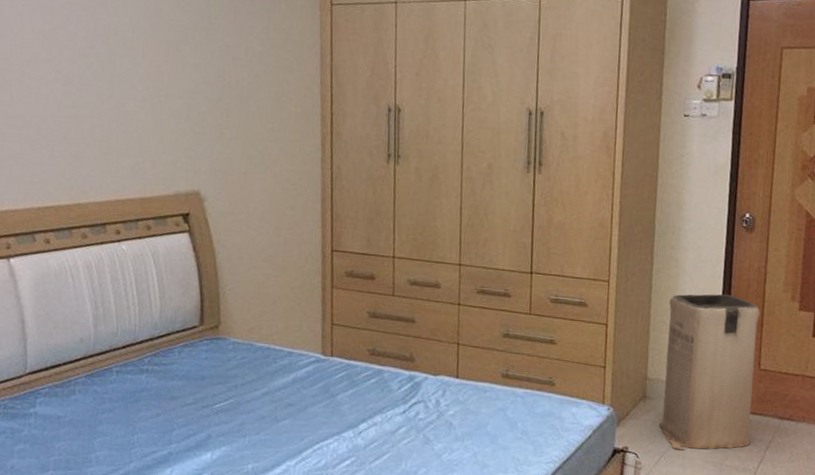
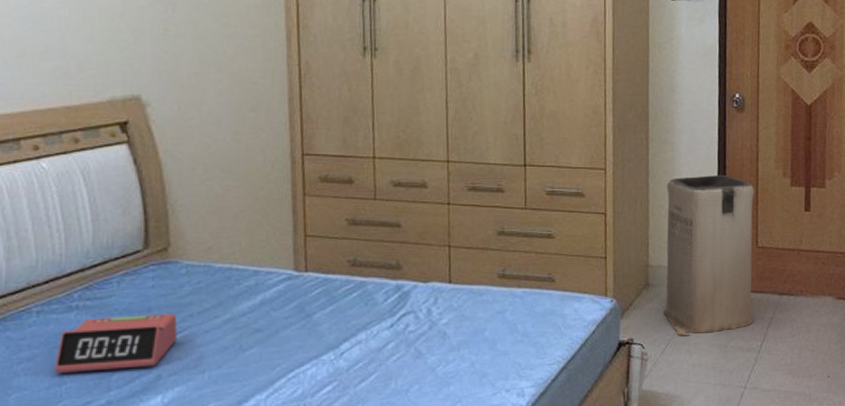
alarm clock: none [129,381,225,427] -> present [55,313,178,373]

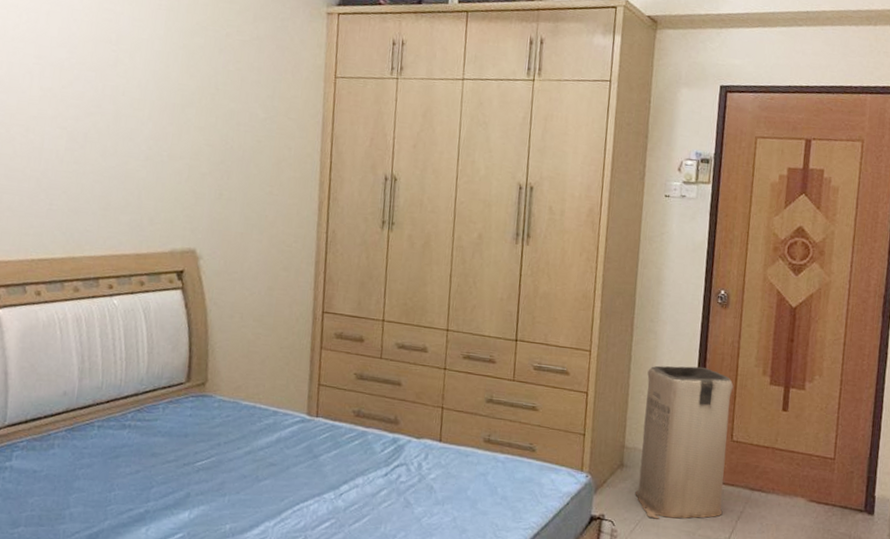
alarm clock: present [55,313,178,373] -> none [107,437,208,485]

